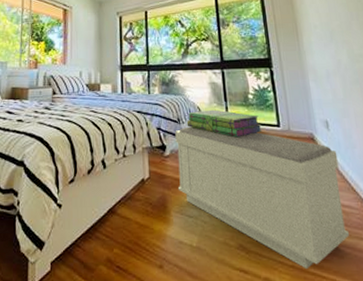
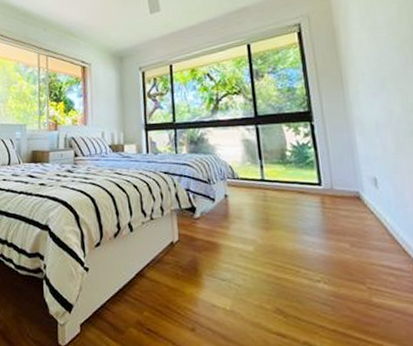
bench: present [175,126,349,270] -> none [205,186,399,334]
stack of books: present [186,109,262,138] -> none [217,168,302,198]

